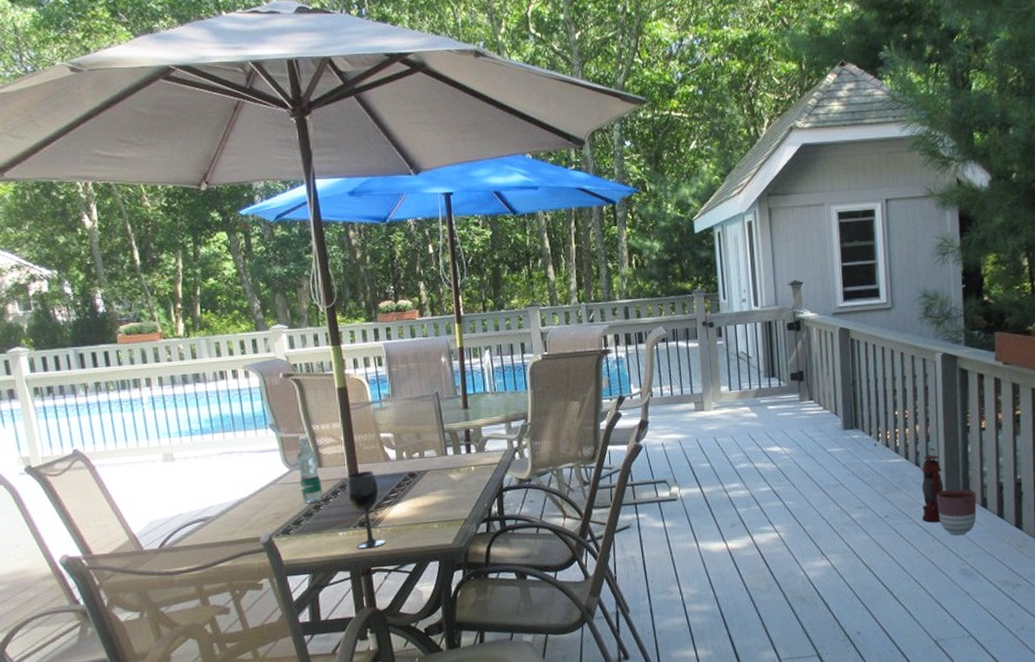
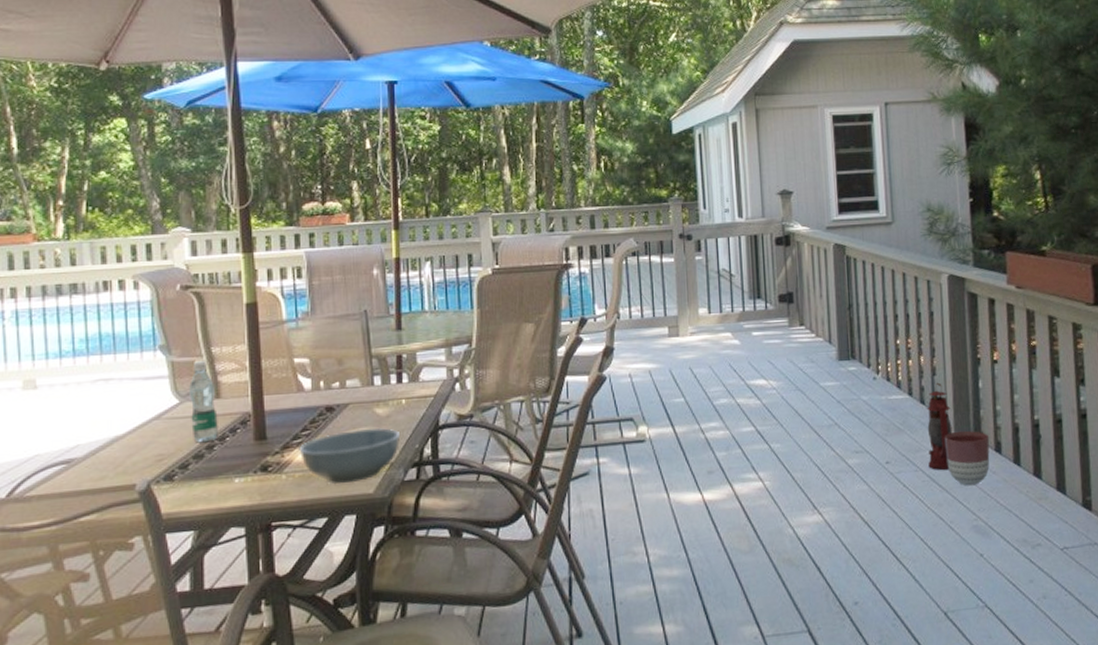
wine glass: present [346,471,385,549] -> none [247,403,292,500]
bowl: none [389,491,472,537] -> present [299,428,401,485]

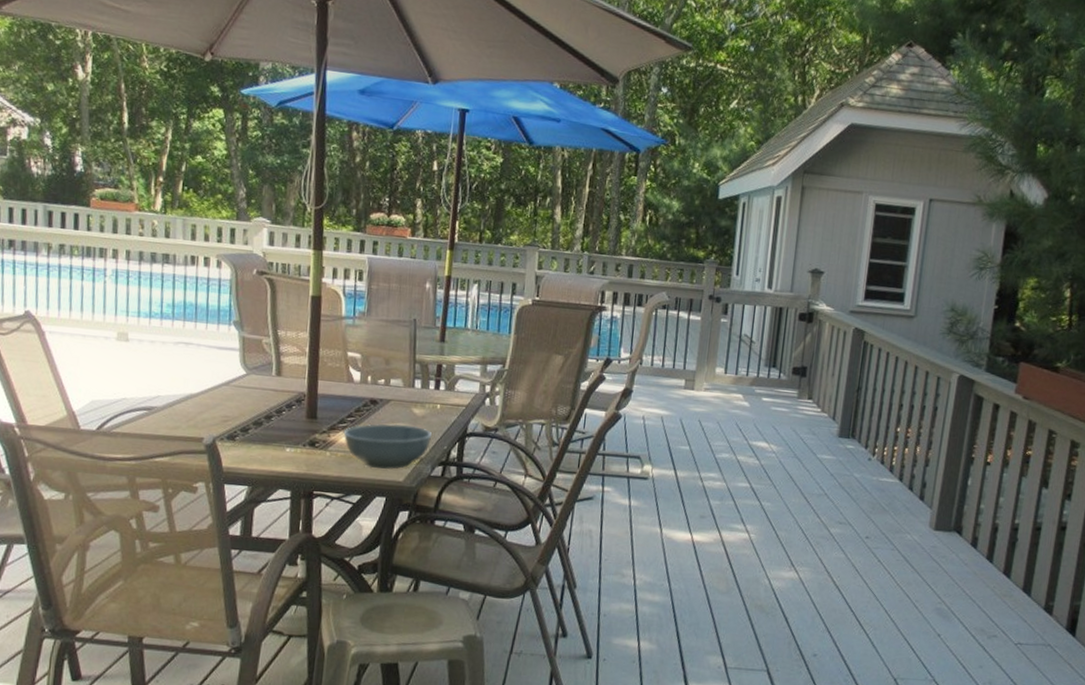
bottle: present [189,361,218,443] -> none [254,340,278,413]
lantern: present [927,382,952,470] -> none [905,473,937,554]
planter: present [944,430,990,486] -> none [923,520,968,573]

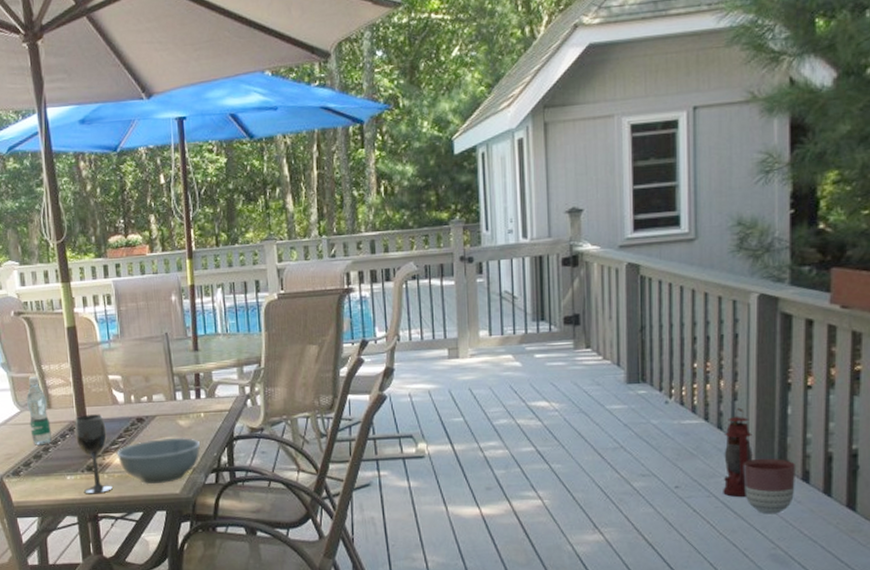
bottle: none [254,340,278,413] -> present [26,377,52,446]
wine glass: none [301,388,337,471] -> present [74,414,113,494]
lantern: none [905,473,937,554] -> present [723,407,753,497]
planter: none [923,520,968,573] -> present [743,458,797,514]

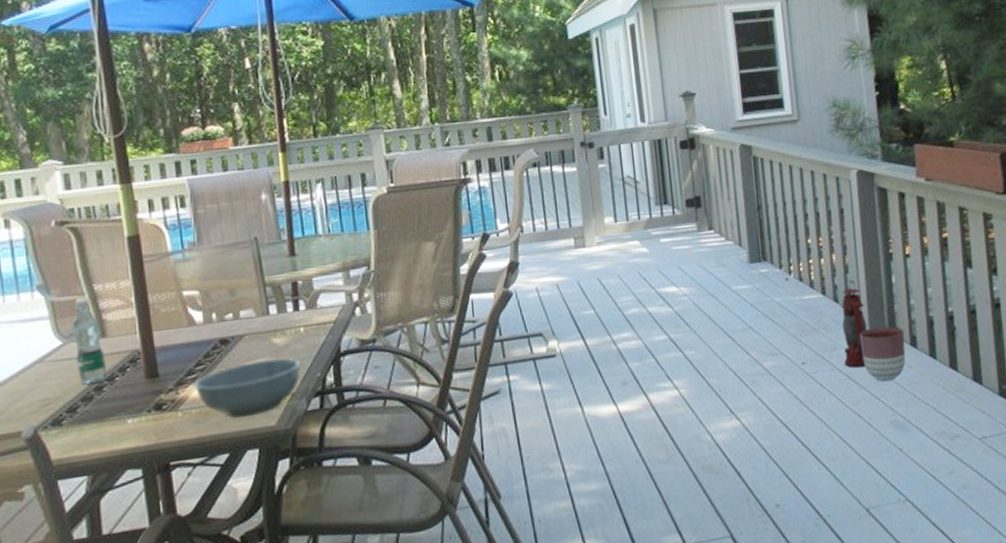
wine glass: present [74,414,113,494] -> none [137,339,189,440]

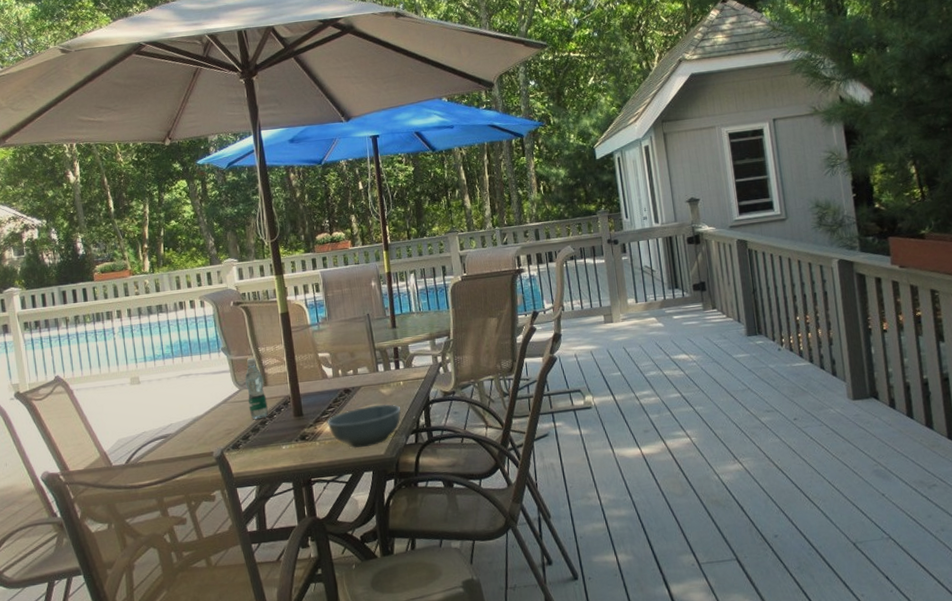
lantern: present [841,279,867,368] -> none [827,350,851,424]
planter: present [859,326,906,382] -> none [843,390,886,437]

